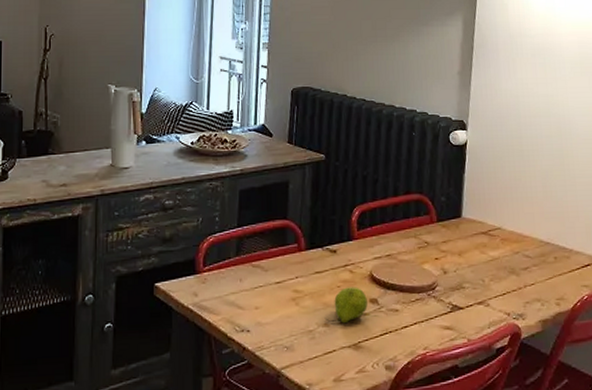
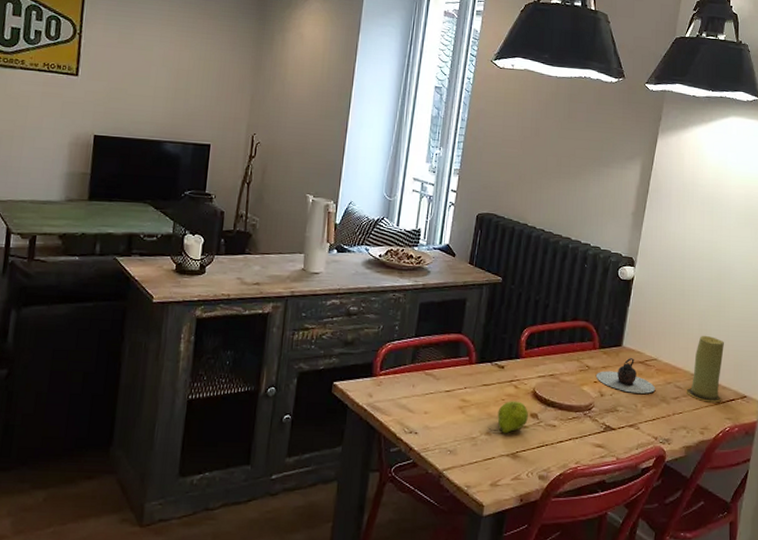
teapot: none [436,229,503,267] -> present [595,358,656,394]
candle: none [535,197,576,270] -> present [686,335,724,403]

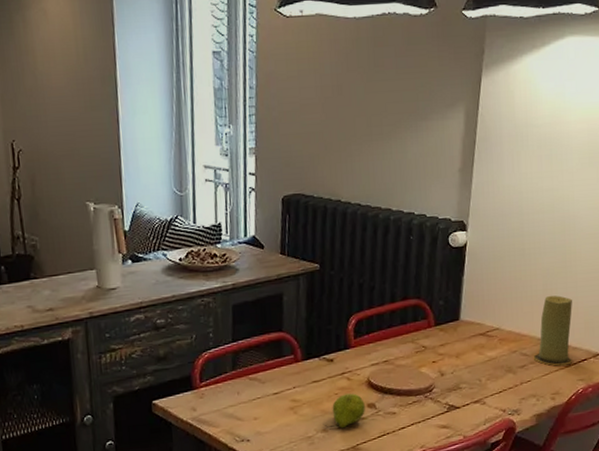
teapot: present [595,358,656,394] -> none [433,331,500,368]

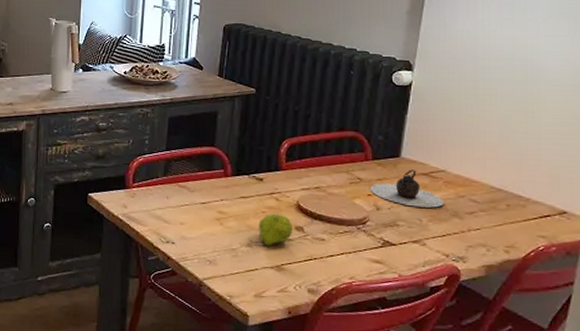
teapot: none [433,331,500,368] -> present [369,170,445,208]
candle: present [533,295,573,366] -> none [484,143,534,219]

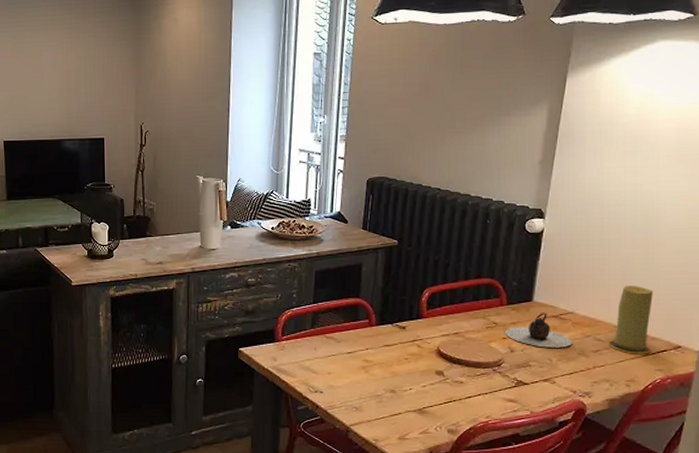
fruit: present [248,213,292,246] -> none [392,360,433,391]
candle: none [484,143,534,219] -> present [608,285,653,354]

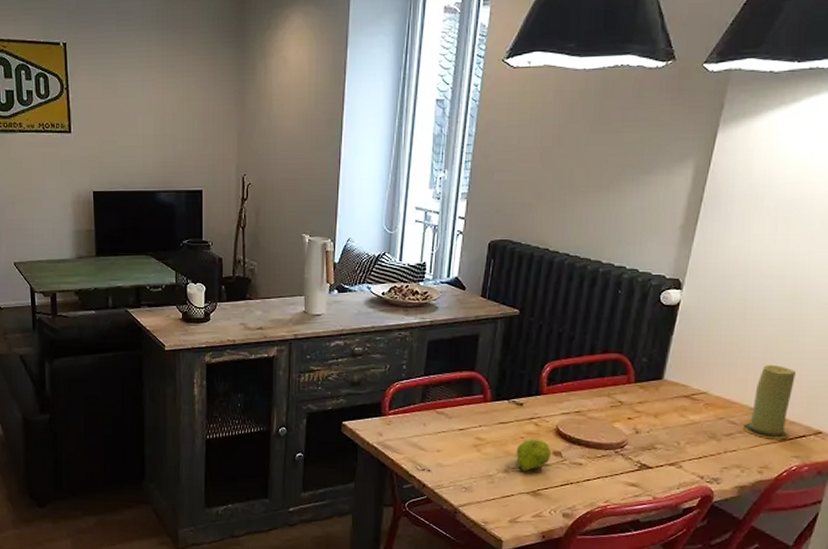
fruit: none [392,360,433,391] -> present [505,439,551,472]
teapot: present [504,313,573,348] -> none [629,392,704,430]

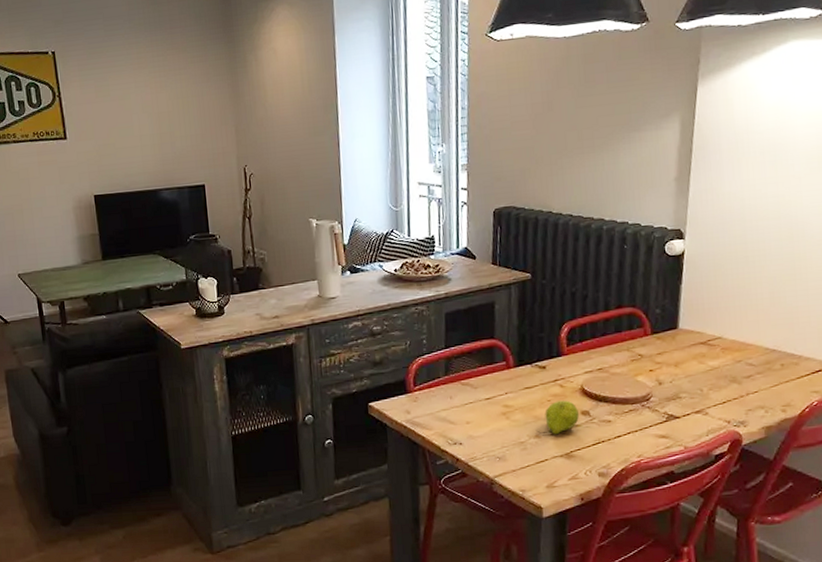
candle: present [742,364,796,440] -> none [760,303,806,377]

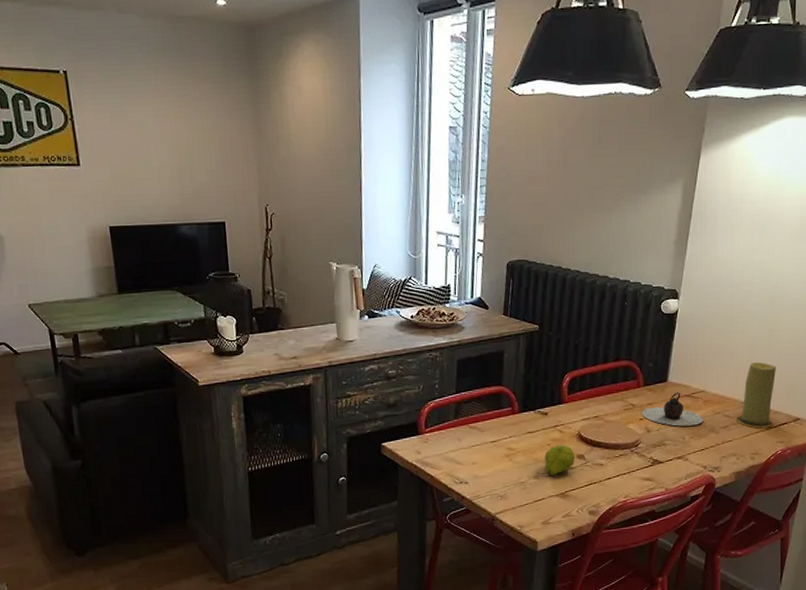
teapot: none [650,340,723,377] -> present [641,392,704,427]
candle: none [760,303,806,377] -> present [735,361,776,428]

